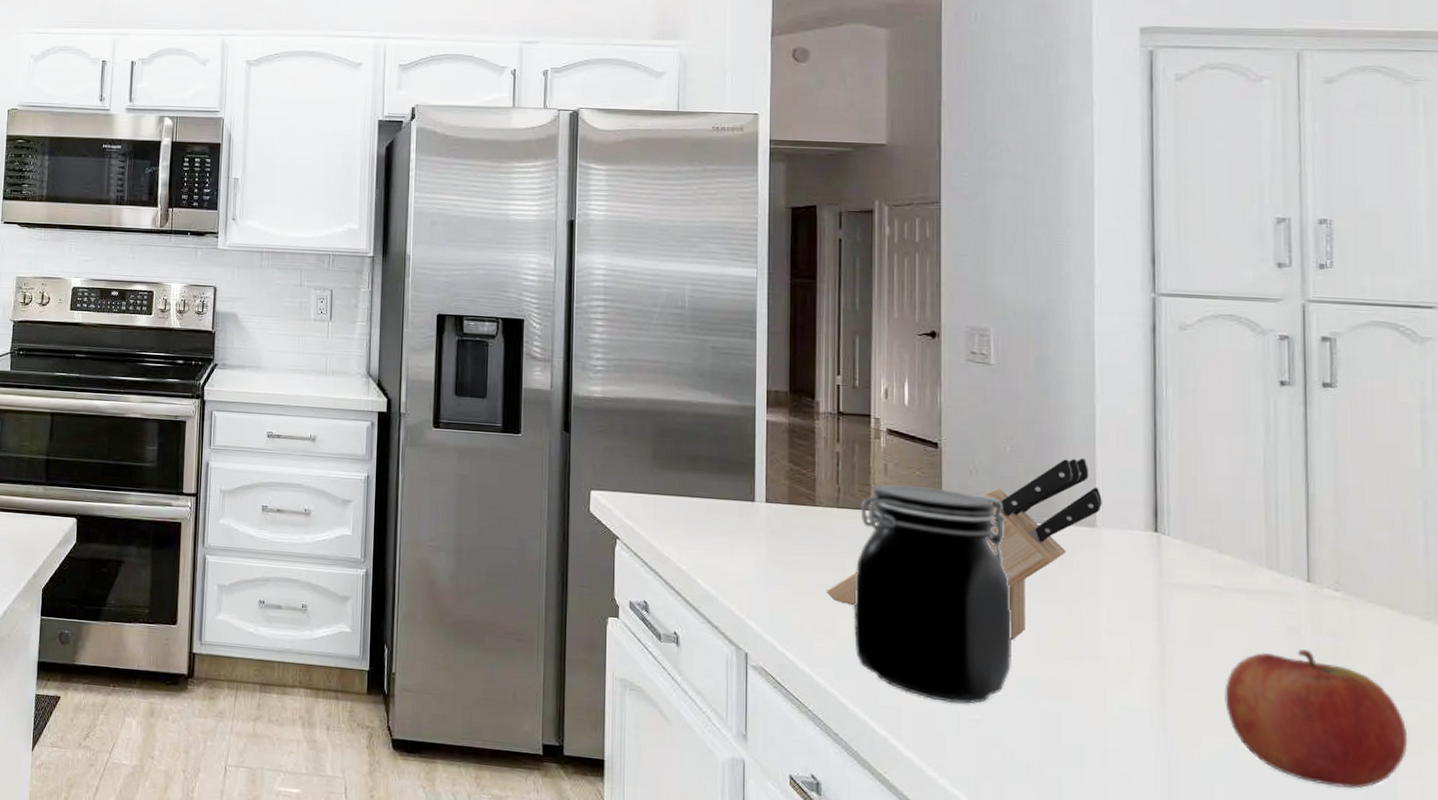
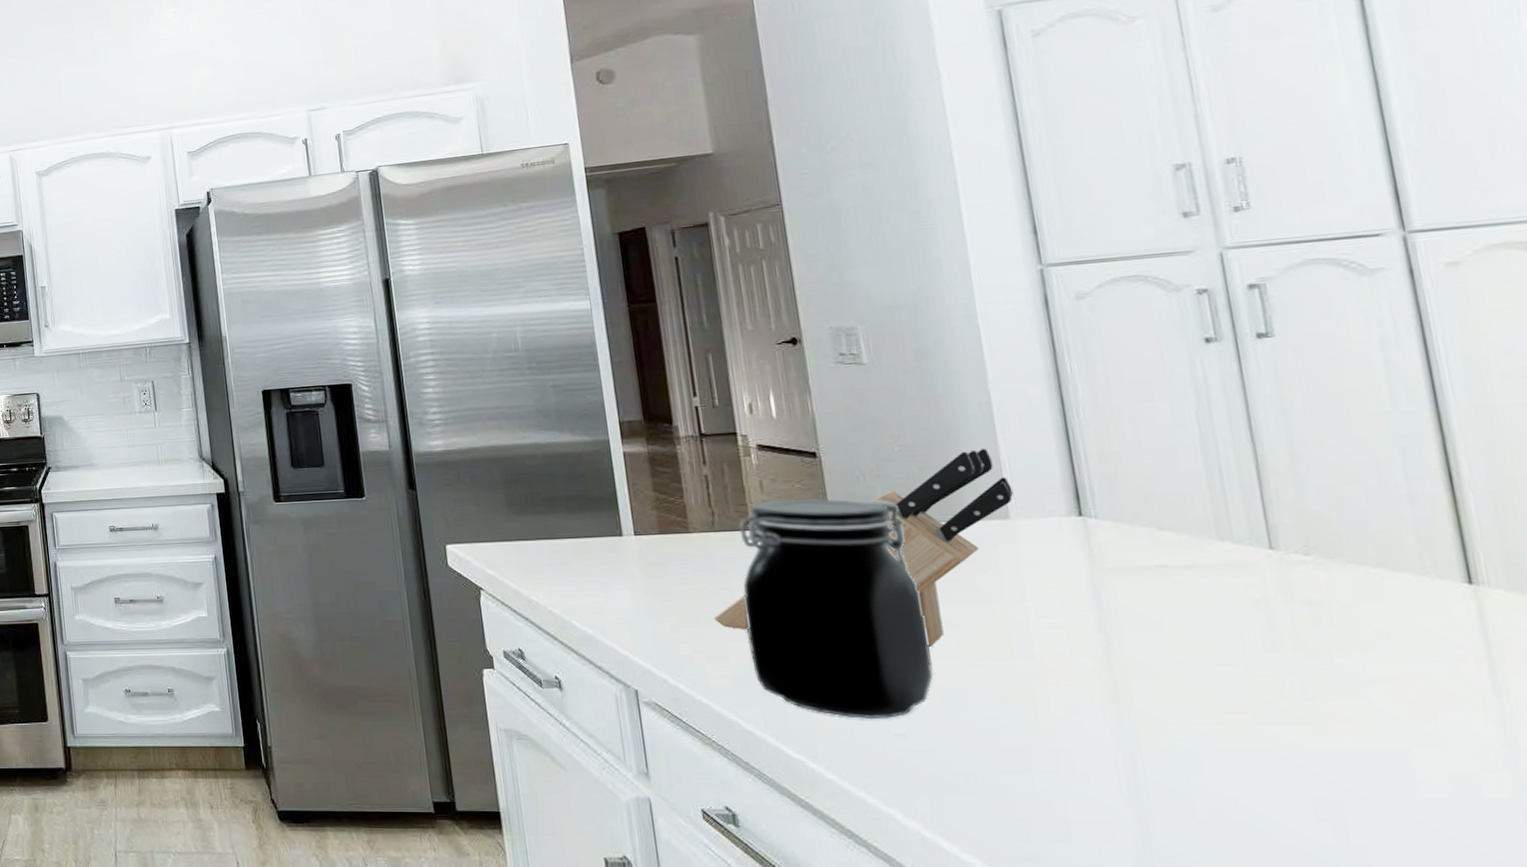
fruit: present [1224,649,1408,789] -> none [1187,622,1420,766]

